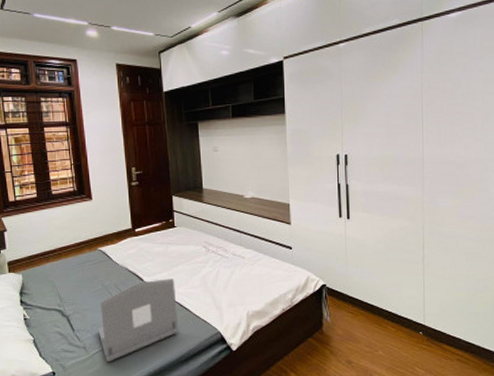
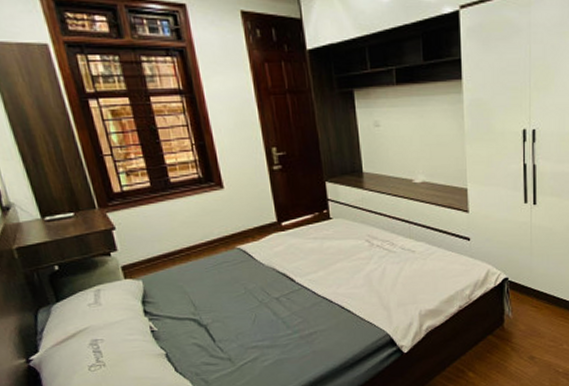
laptop: present [98,279,179,361] -> none [244,278,341,373]

